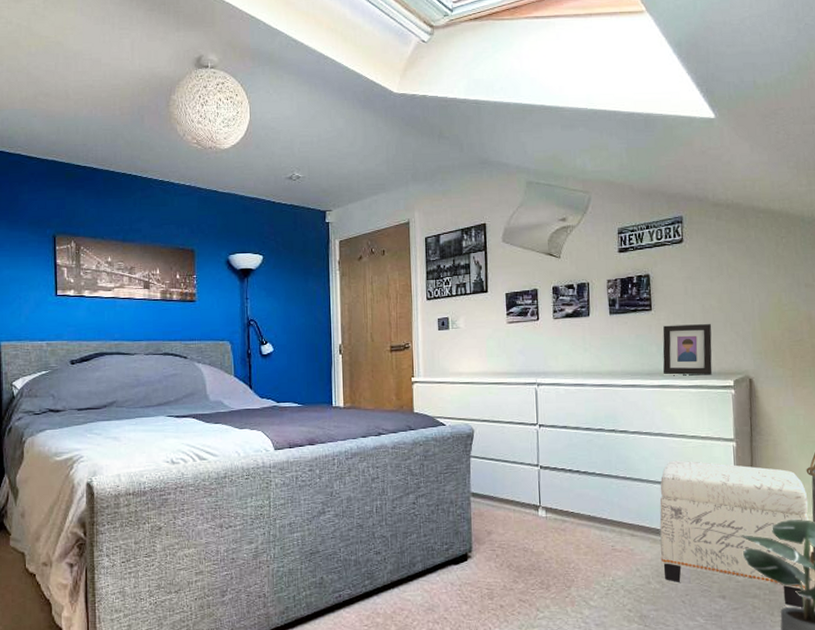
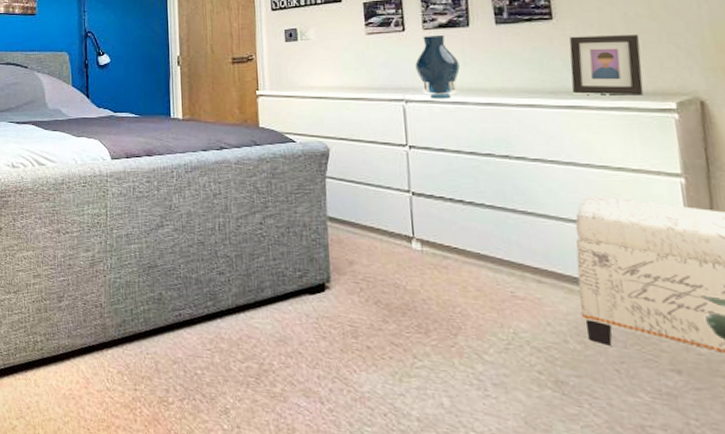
vase: none [546,323,581,382] -> present [415,34,460,99]

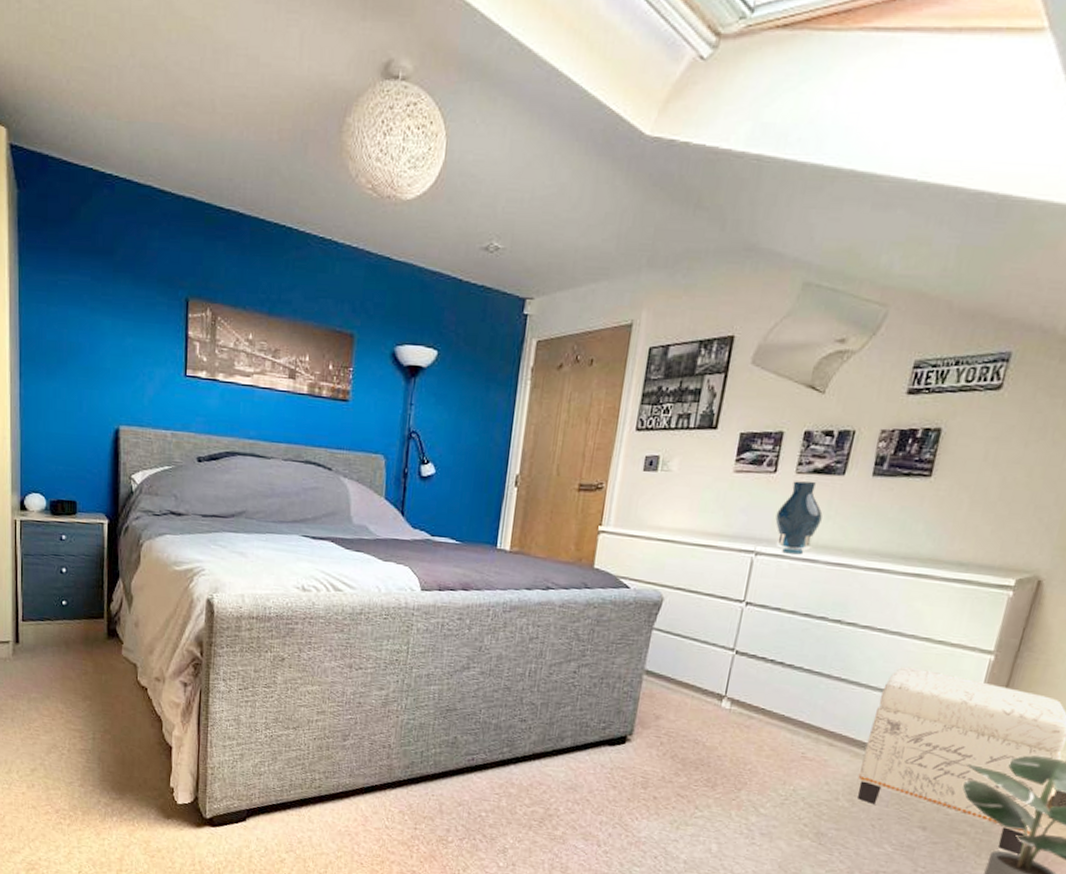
picture frame: present [569,35,644,95] -> none [923,498,1009,569]

